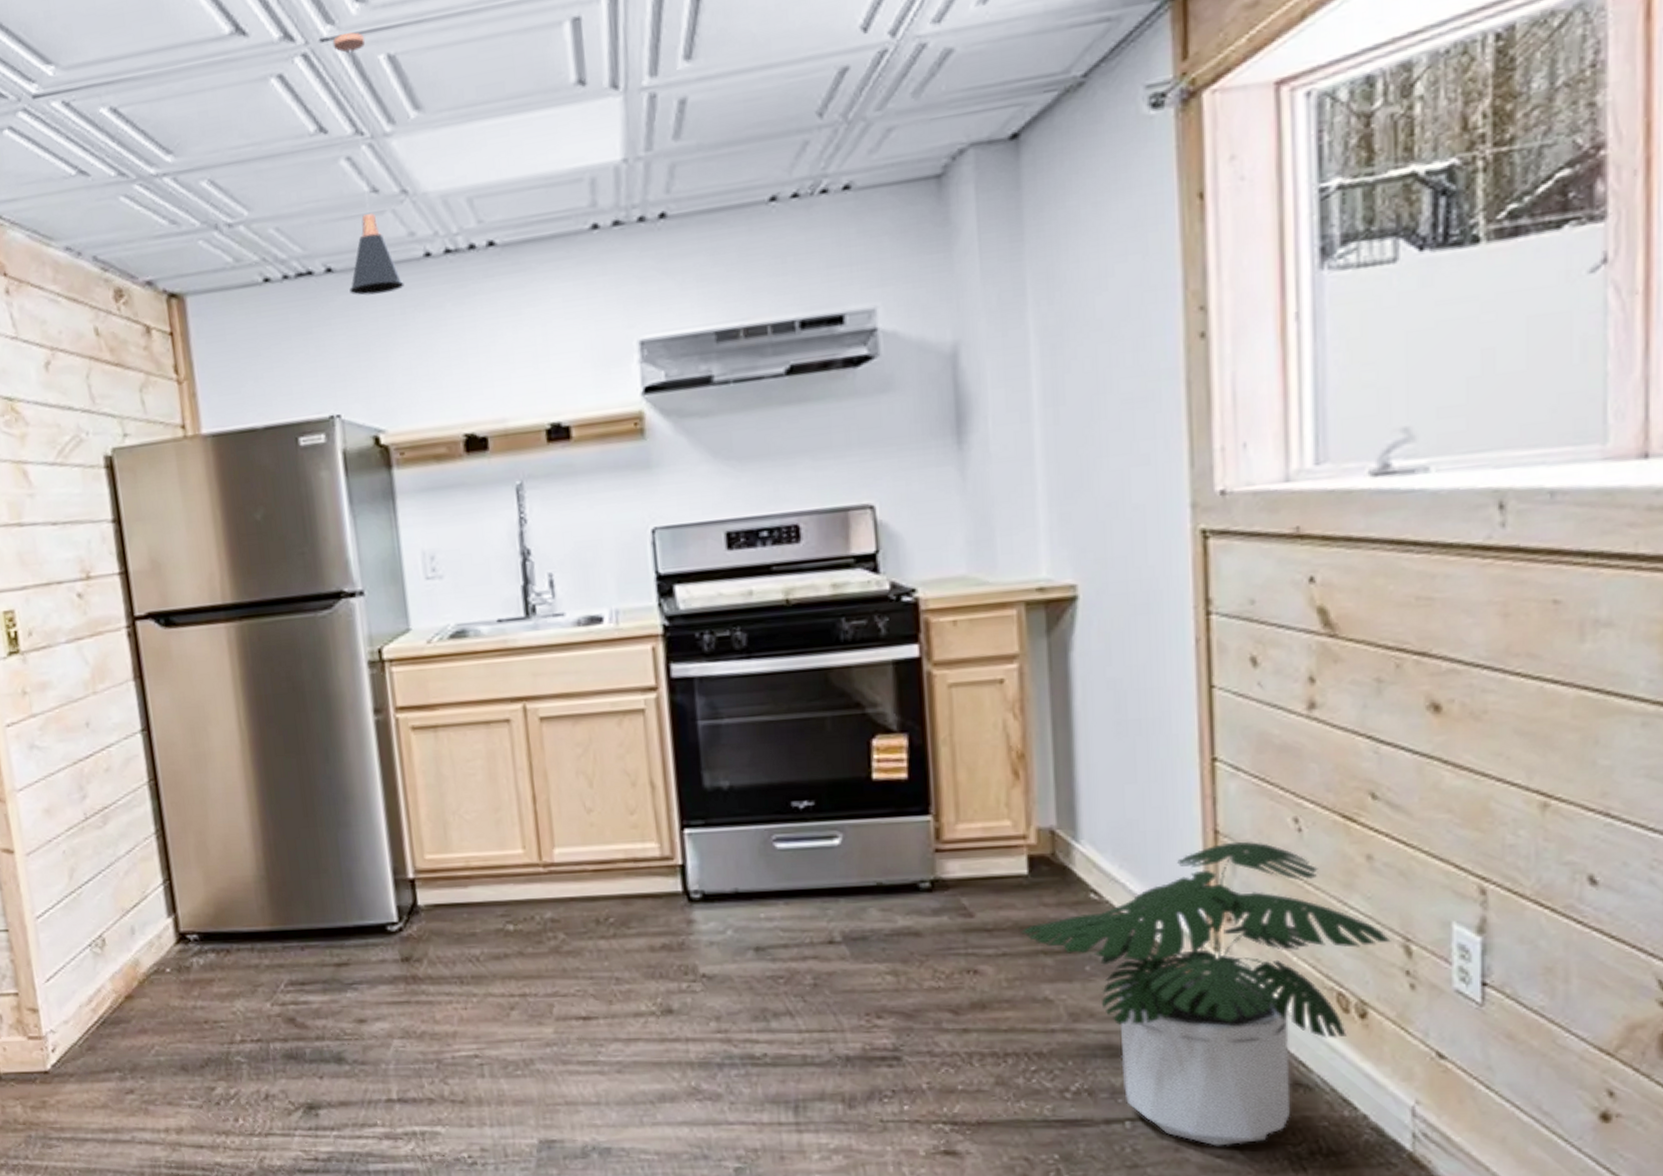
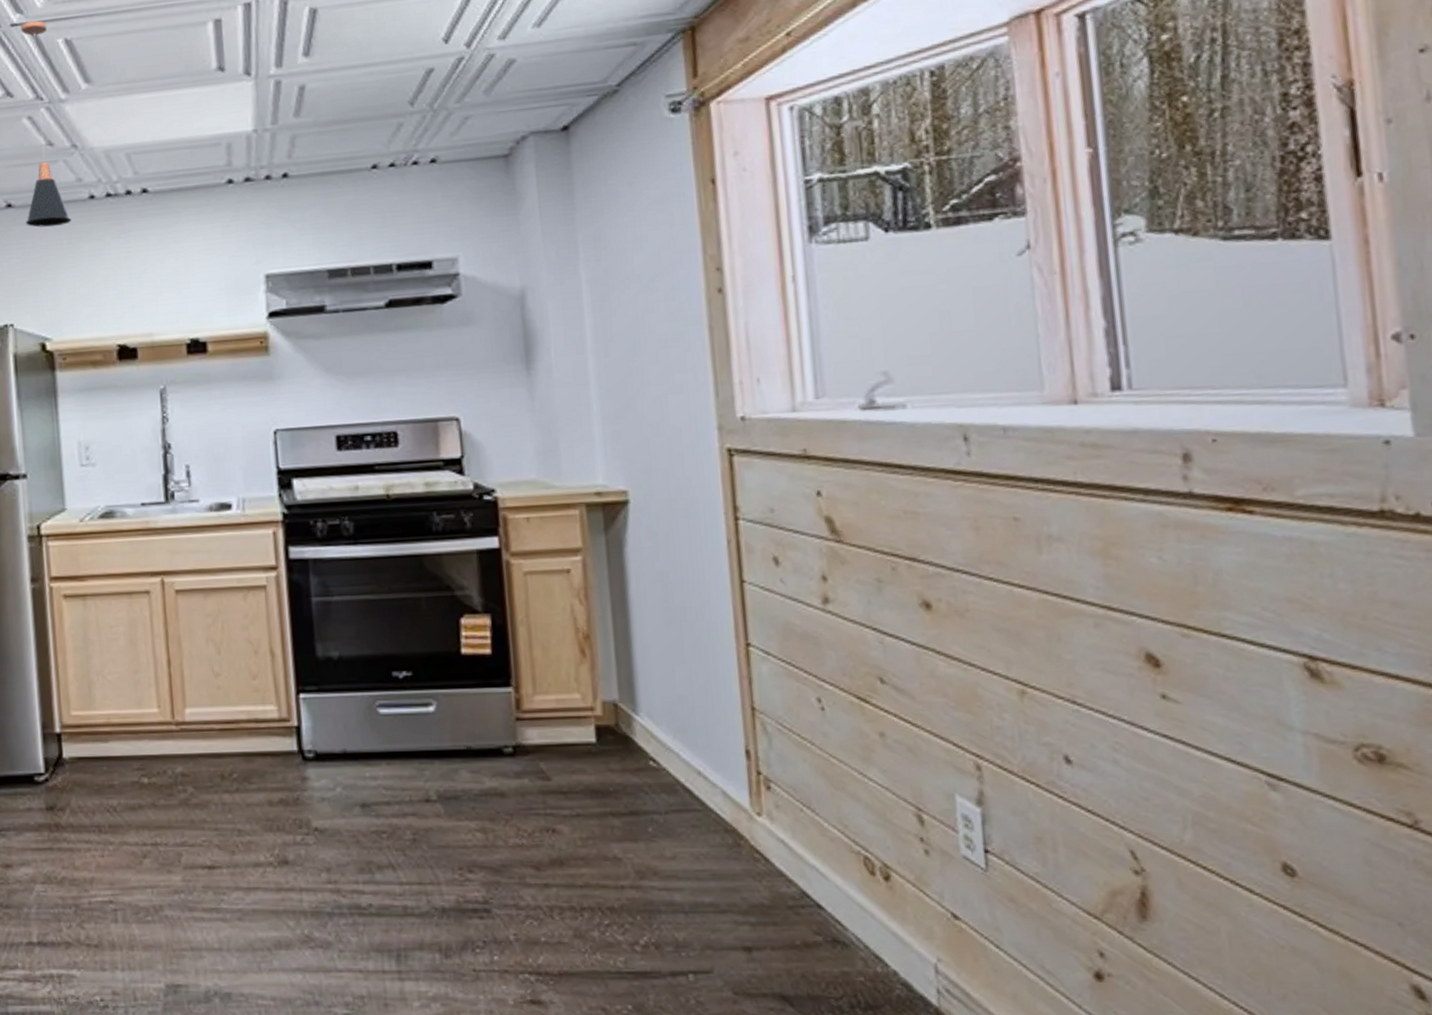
potted plant: present [1021,841,1391,1146] -> none [591,717,906,999]

